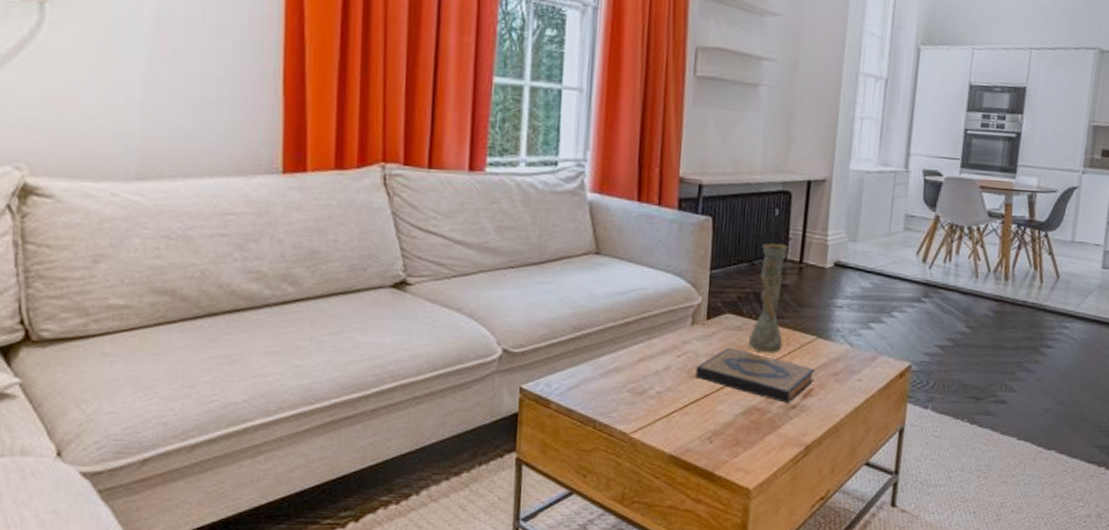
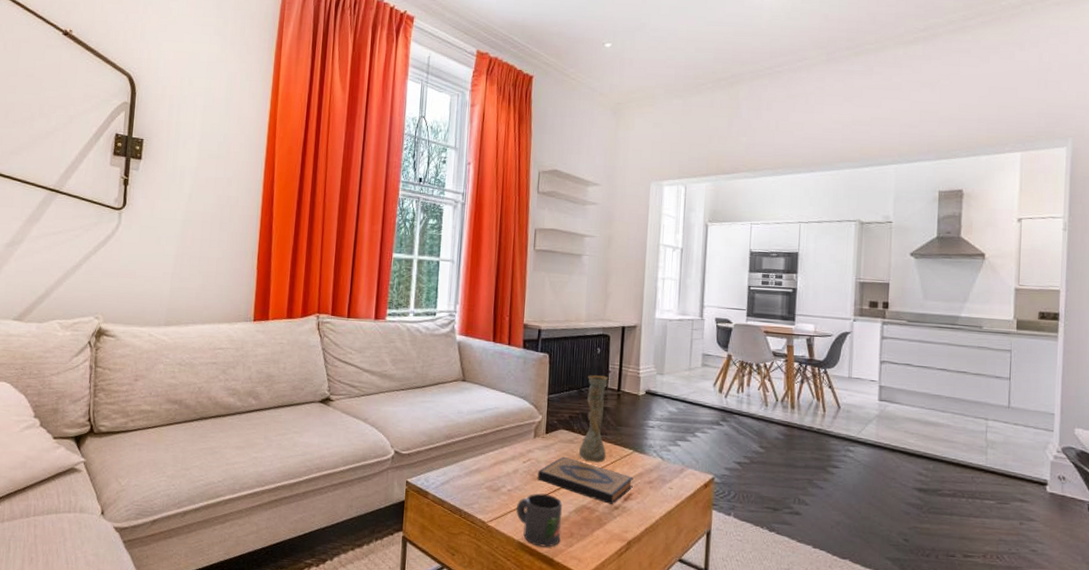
mug: none [667,394,727,459] -> present [516,493,563,547]

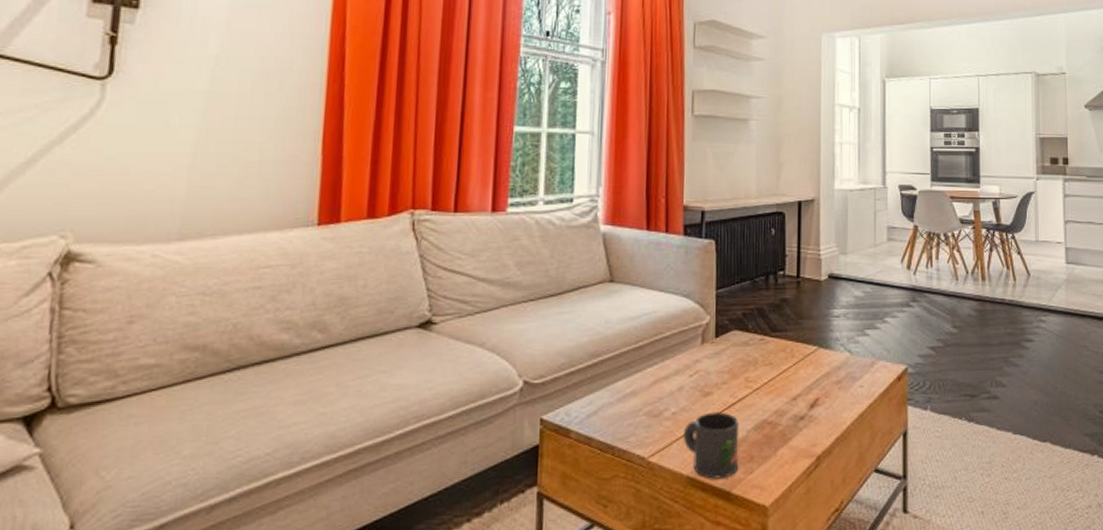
hardback book: present [538,456,633,504] -> none [708,363,819,414]
vase: present [579,374,609,463] -> none [756,260,787,366]

